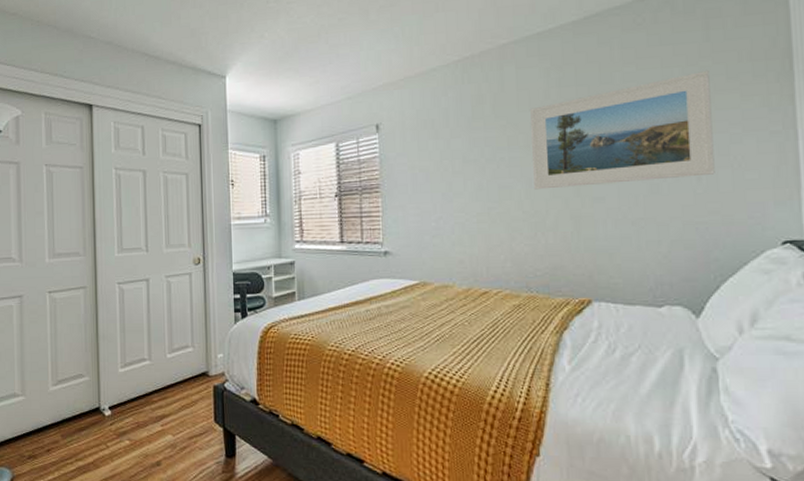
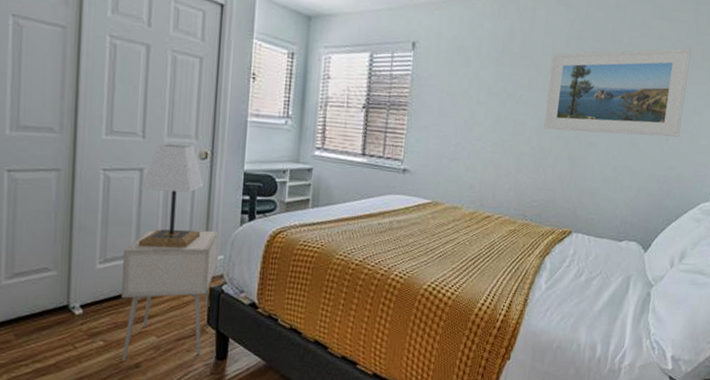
nightstand: none [139,330,218,460] -> present [121,230,219,362]
lamp: none [149,254,201,350] -> present [138,144,204,248]

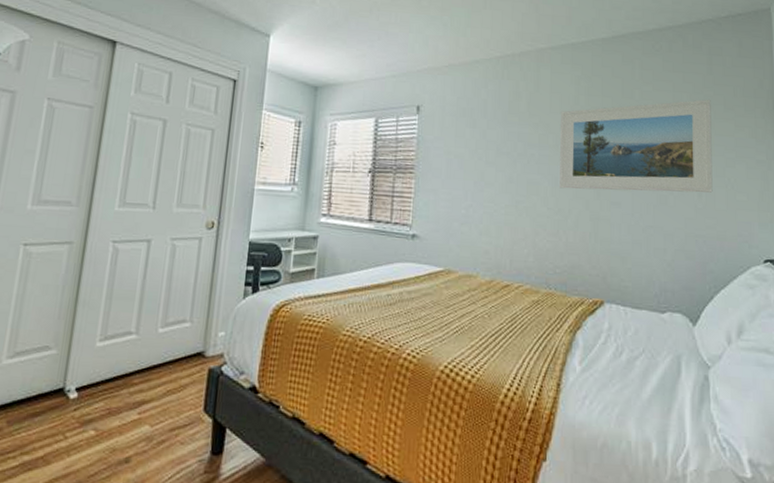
nightstand: present [121,230,219,362] -> none [111,304,221,455]
lamp: present [138,144,204,248] -> none [139,214,209,324]

